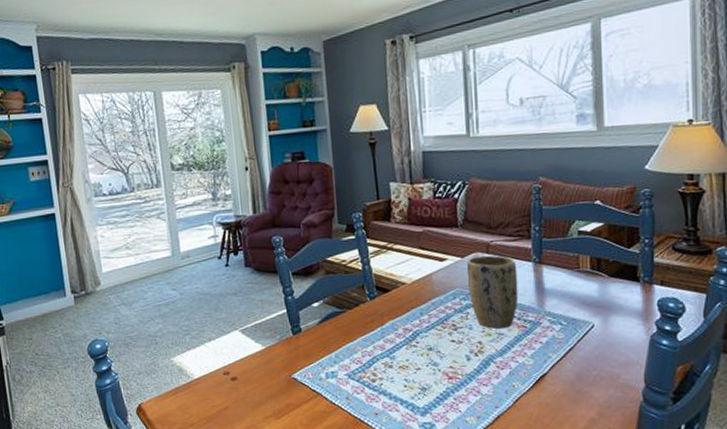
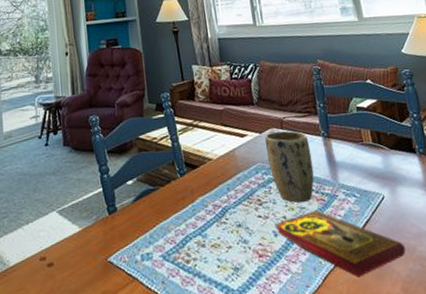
book: none [468,336,608,401] -> present [275,210,406,278]

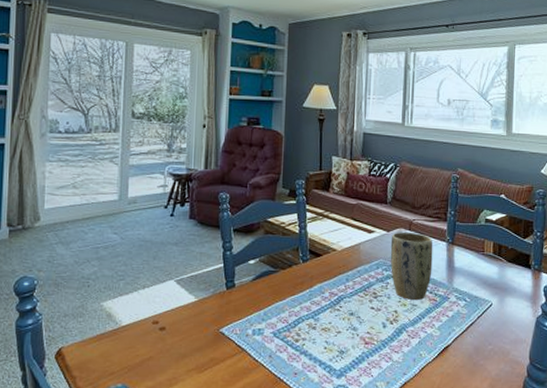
book: present [275,210,406,278] -> none [385,309,500,371]

